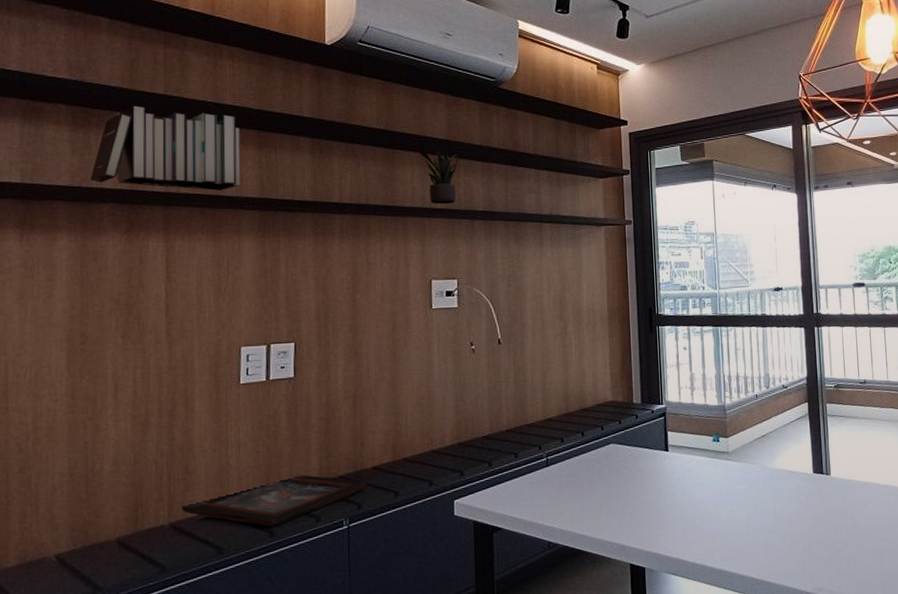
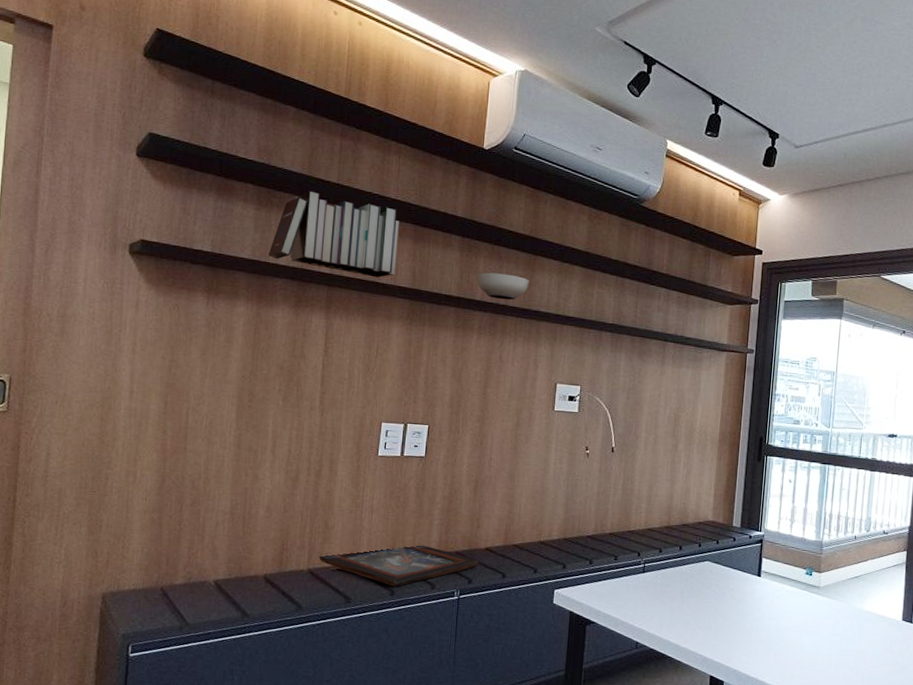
bowl: none [332,171,391,199] -> present [476,272,530,301]
potted plant: present [417,151,459,204] -> none [557,259,595,313]

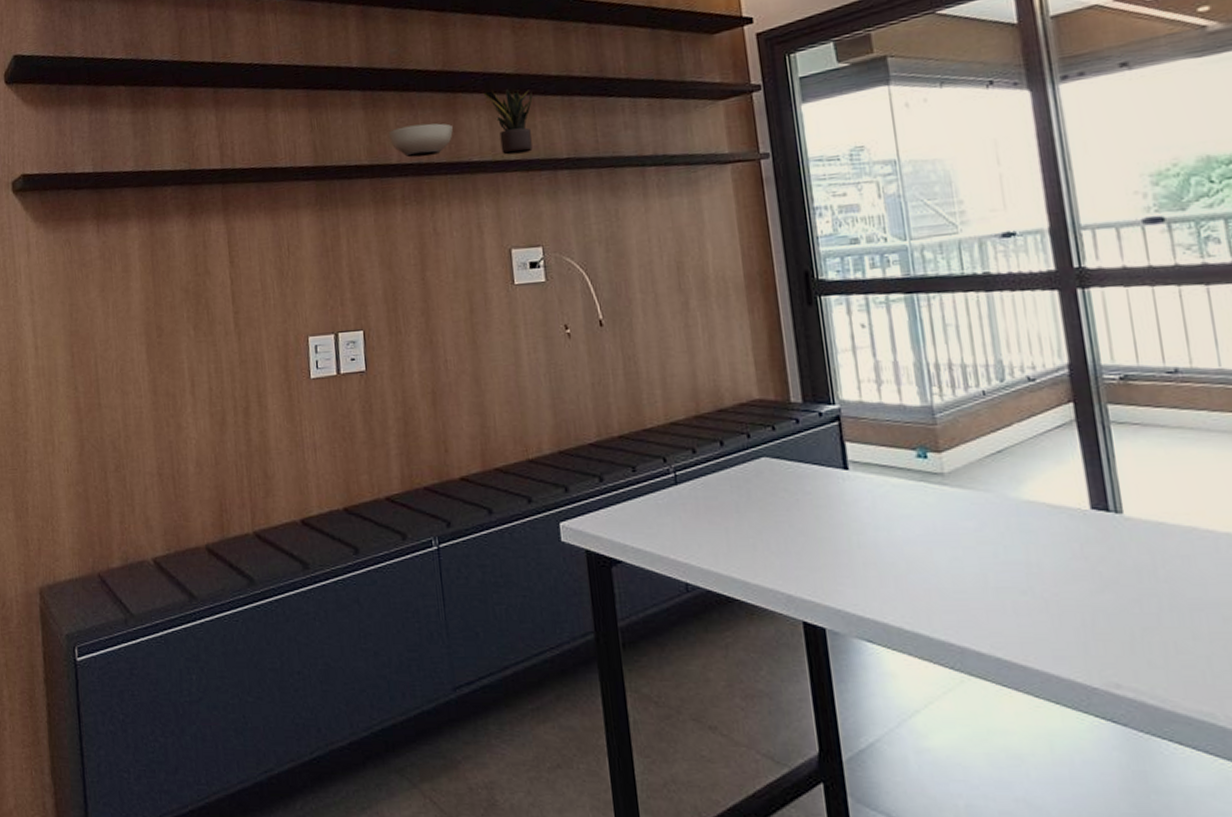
books: present [268,190,399,278] -> none [152,75,293,165]
decorative tray: present [319,543,480,587] -> none [264,483,457,542]
potted plant: none [557,259,595,313] -> present [482,88,533,155]

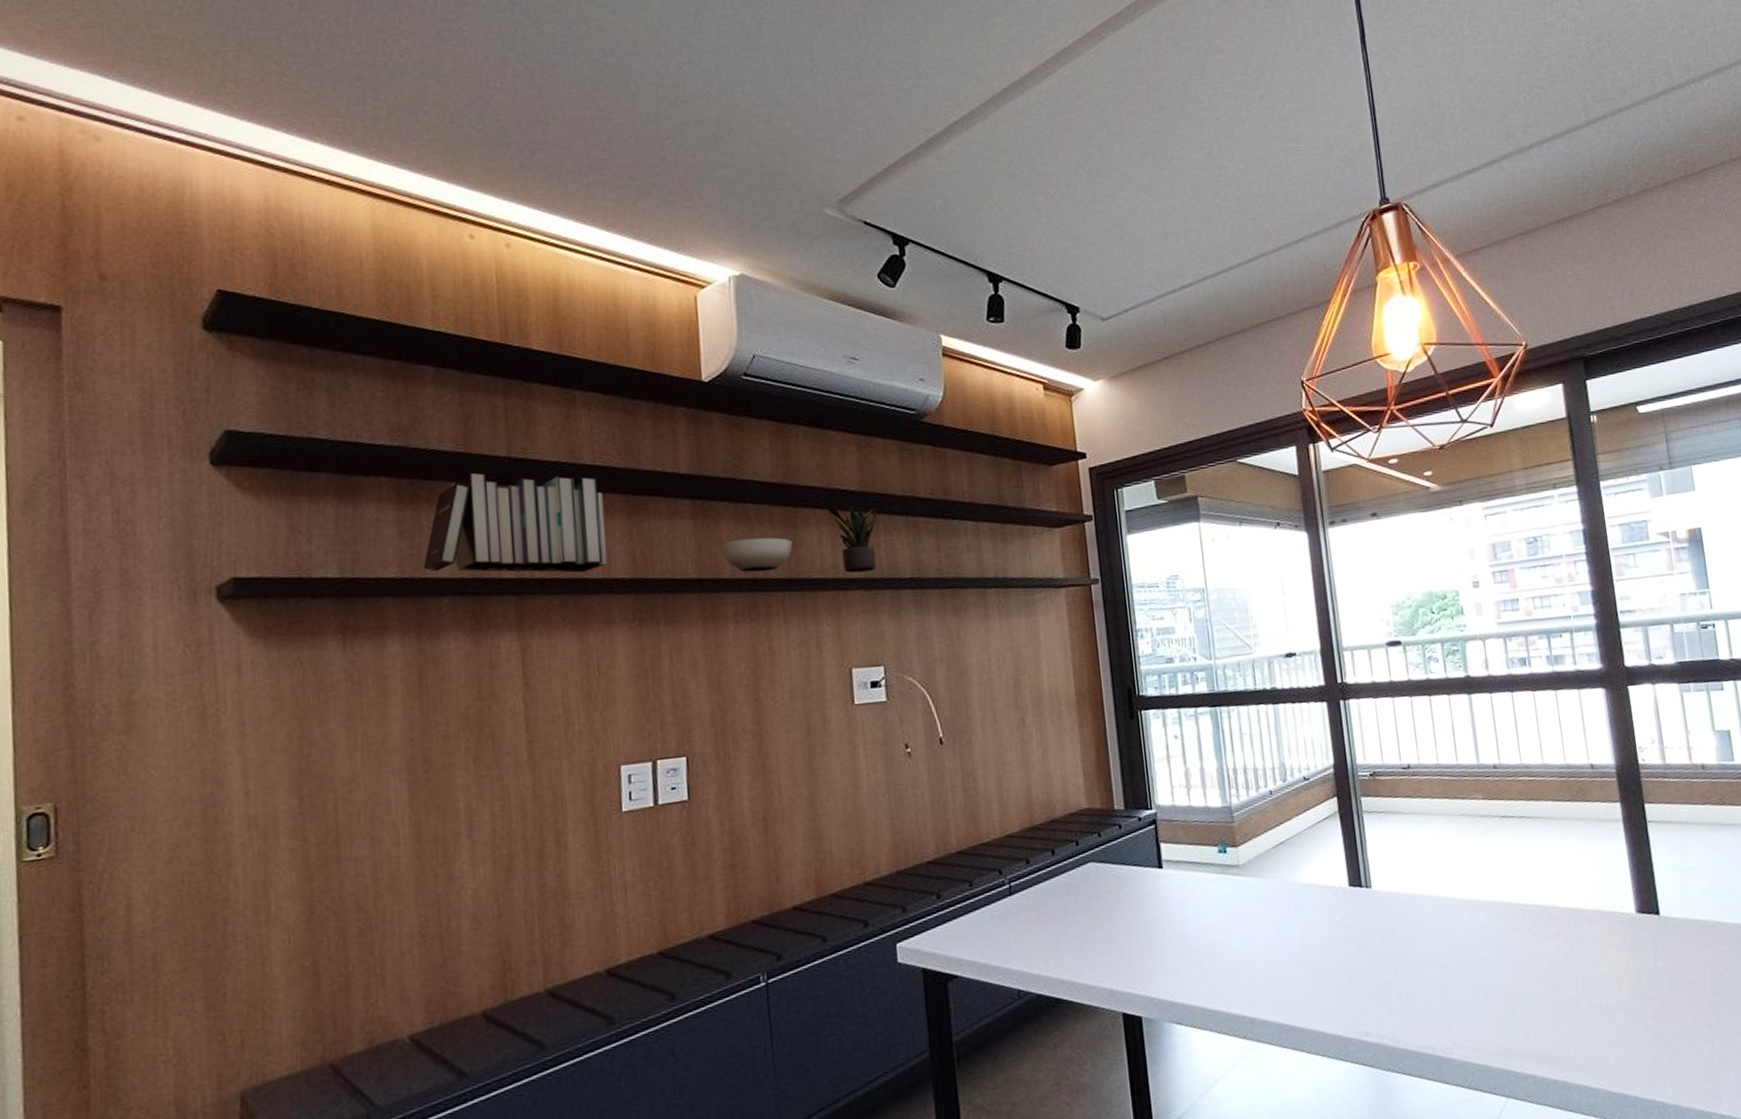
books: none [152,75,293,165] -> present [423,472,608,573]

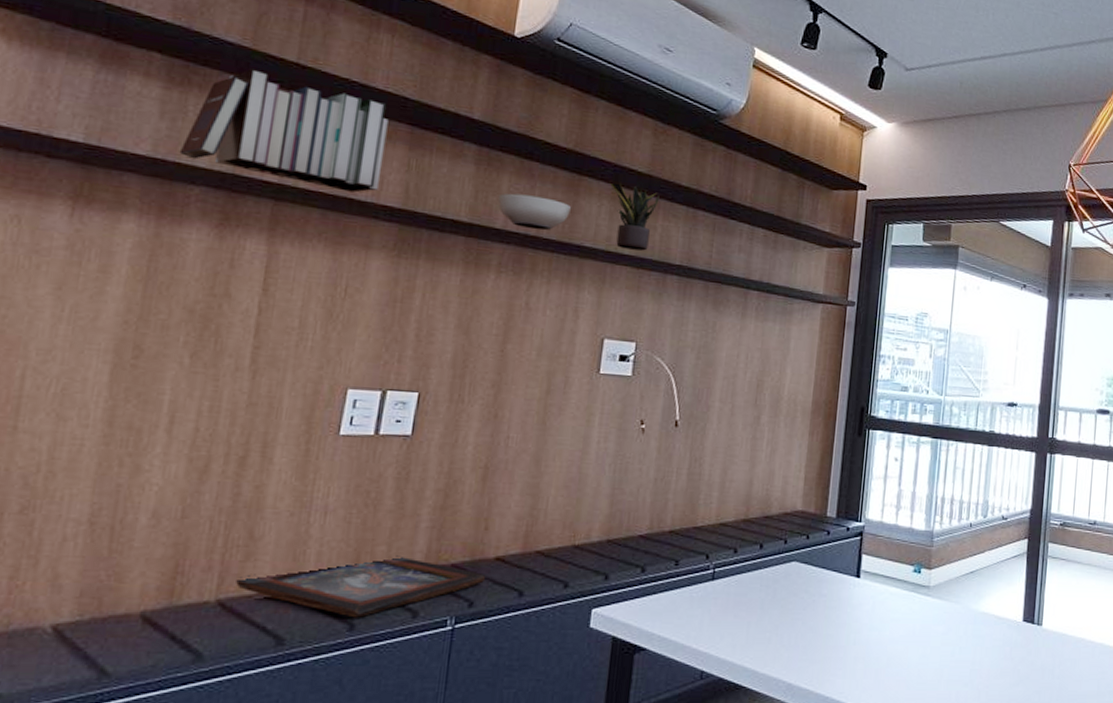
decorative tray: none [559,920,788,988] -> present [236,555,486,618]

